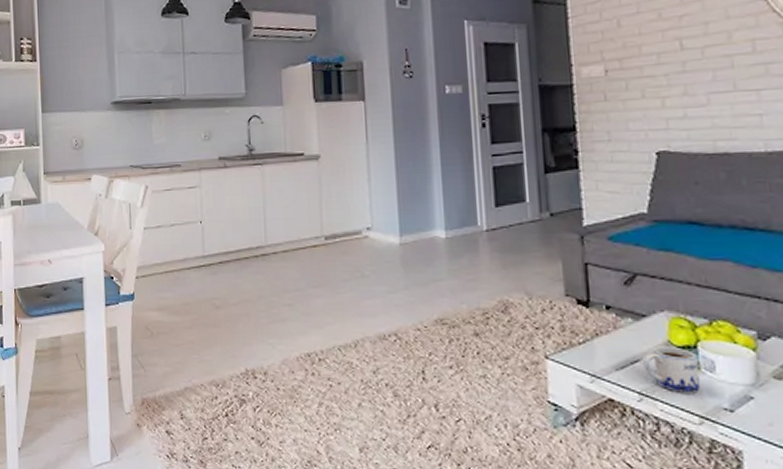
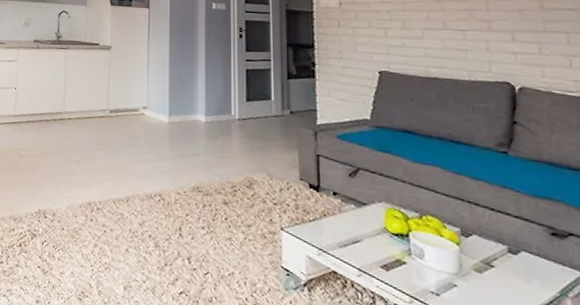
mug: present [643,346,700,393] -> none [363,231,411,276]

